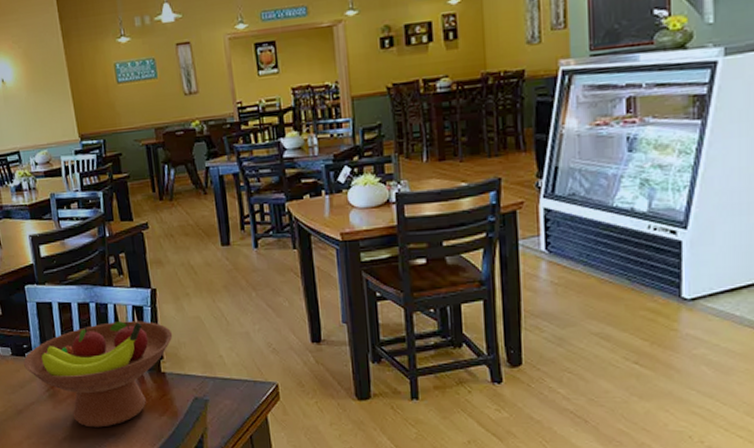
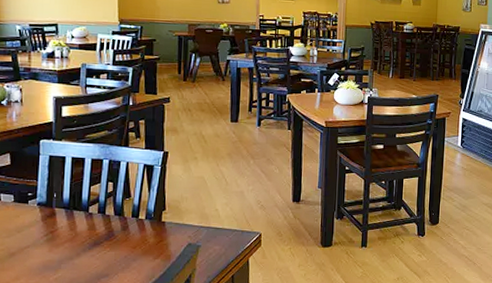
fruit bowl: present [23,321,173,428] -> none [25,177,177,269]

